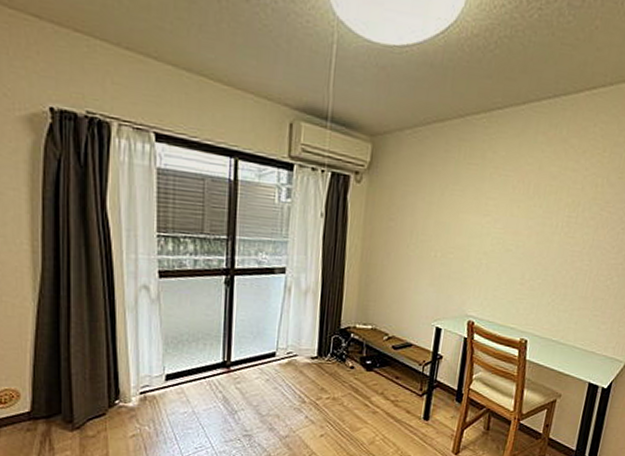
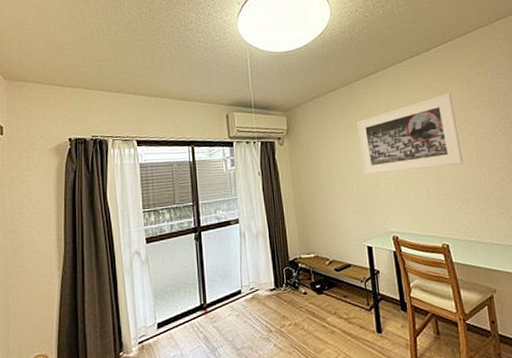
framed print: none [454,158,587,251] -> present [357,93,464,175]

